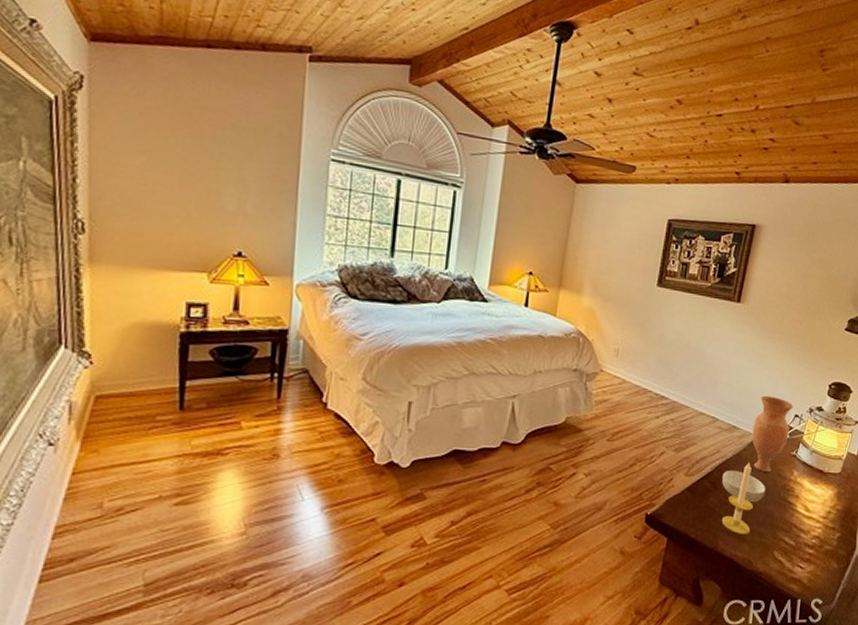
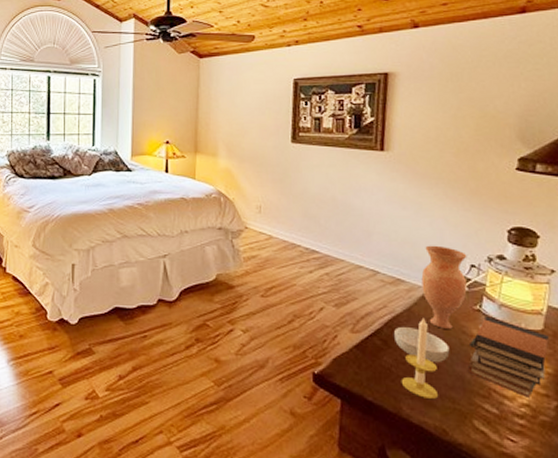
book stack: none [777,461,844,531] -> present [468,316,549,398]

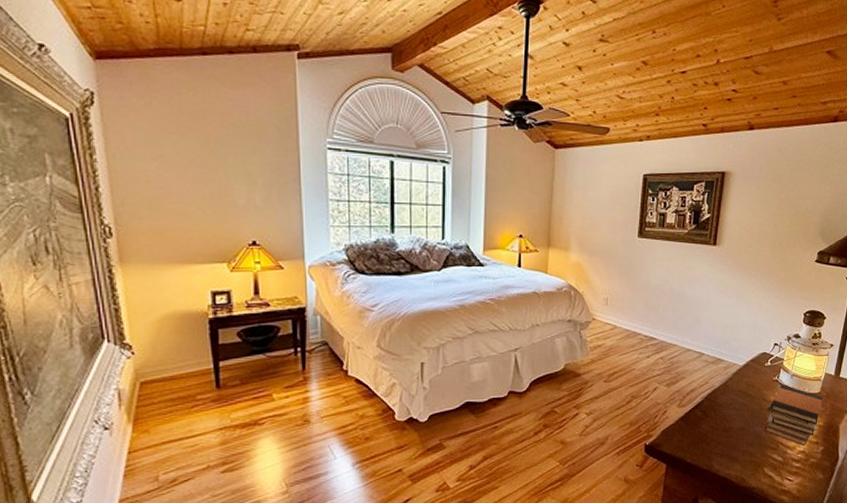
cereal bowl: present [394,327,450,362] -> none [712,399,753,425]
candle: present [401,317,439,399] -> none [714,390,742,455]
vase: present [421,245,467,330] -> none [736,328,773,399]

